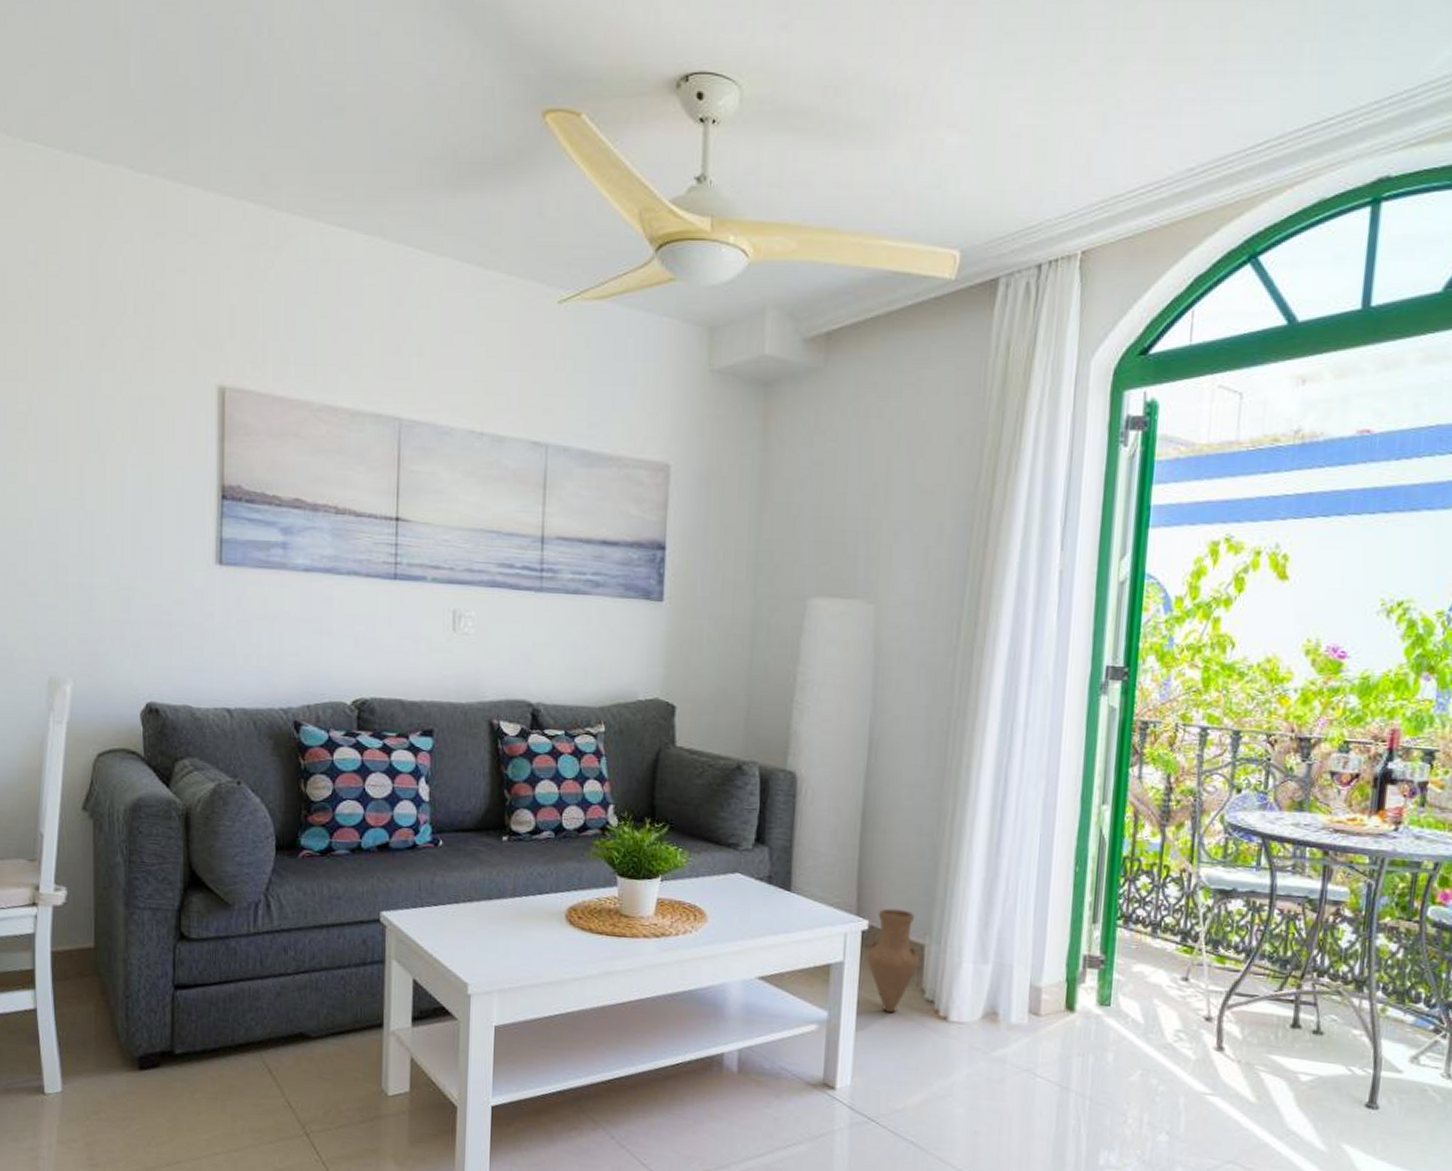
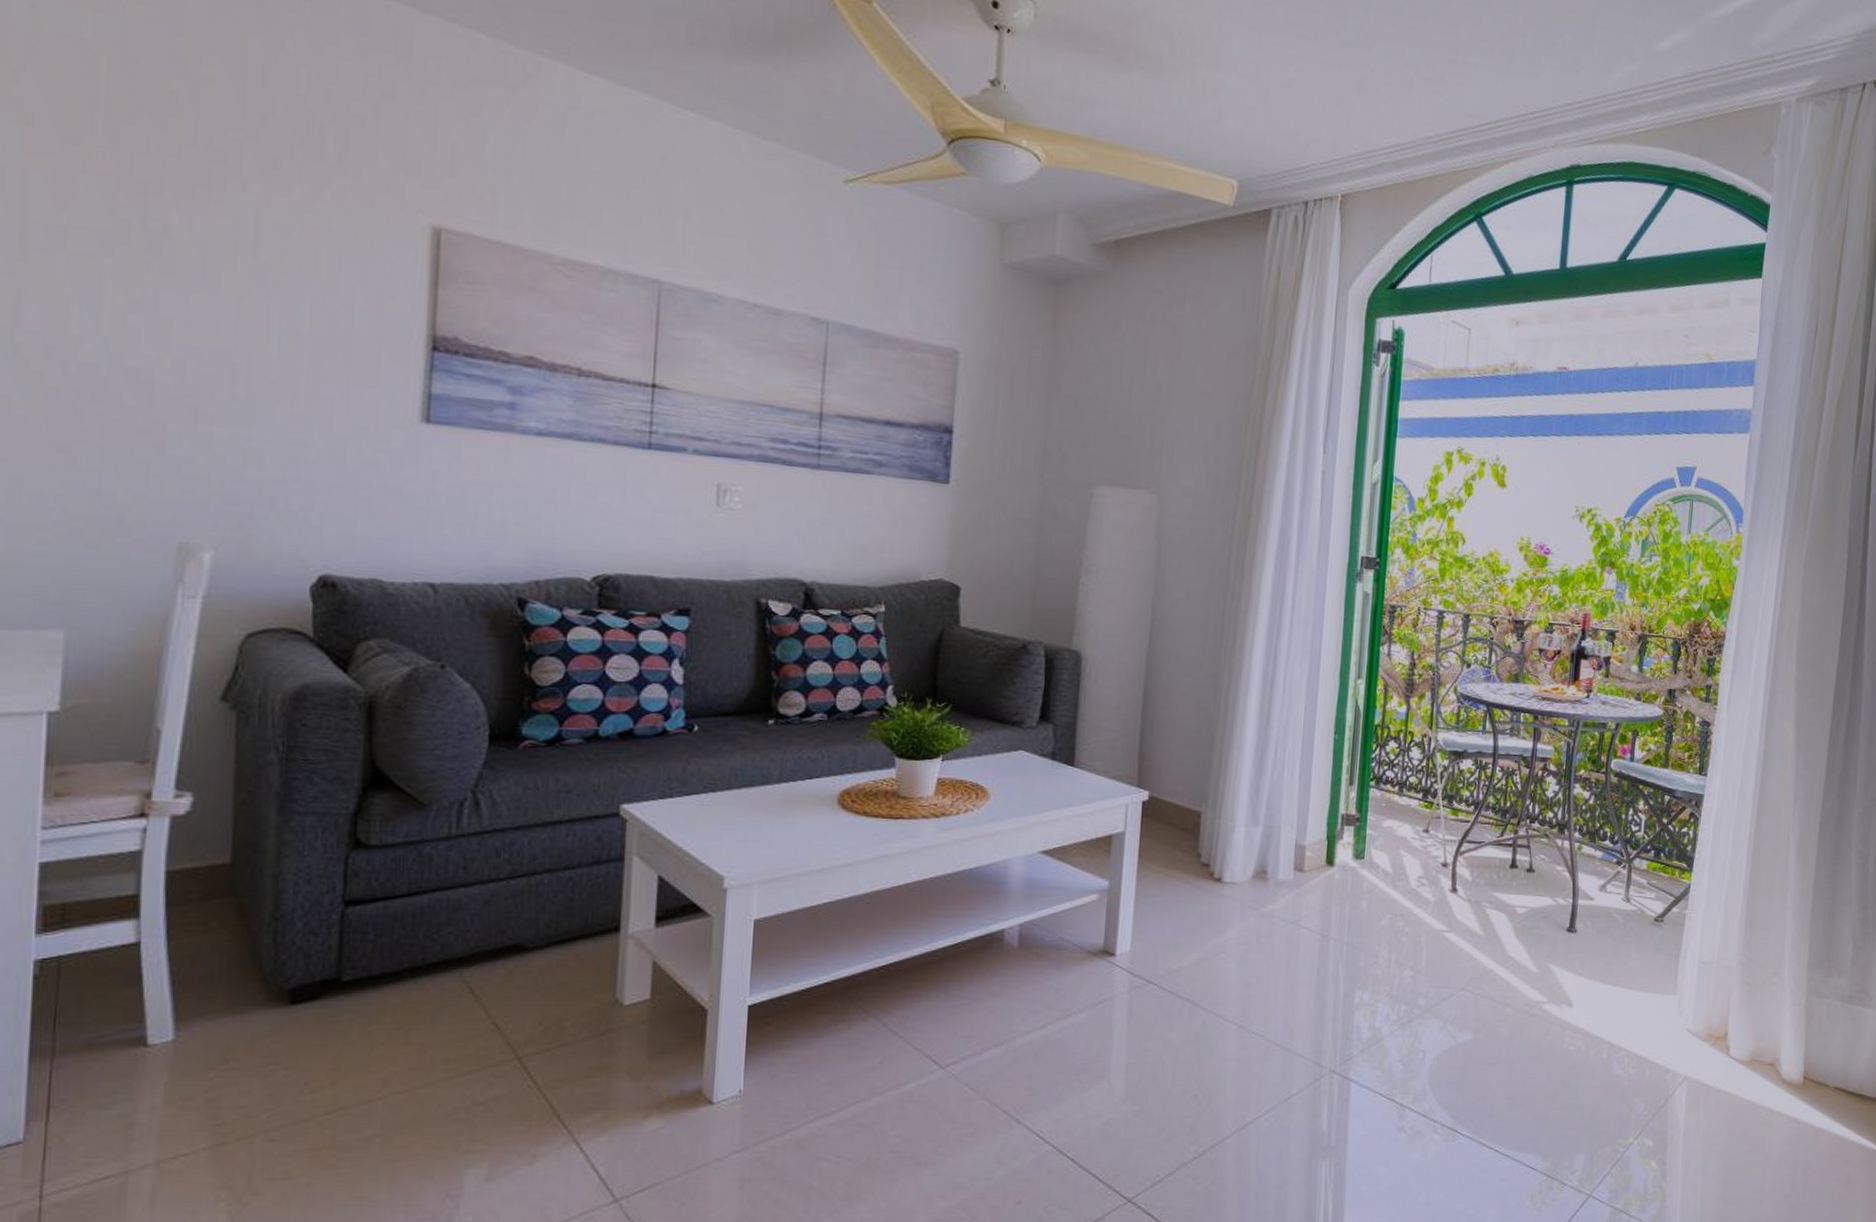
vase: present [867,908,920,1012] -> none [1147,779,1197,877]

